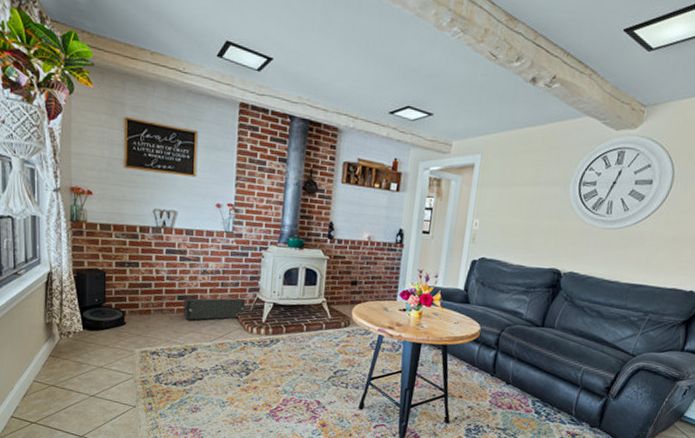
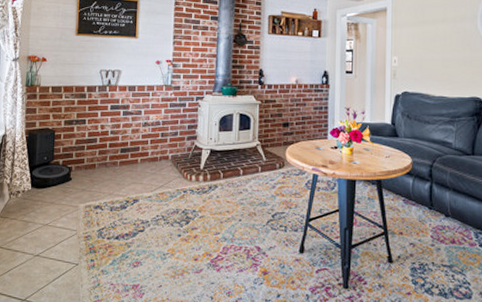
speaker: present [184,298,246,320] -> none [126,146,184,172]

